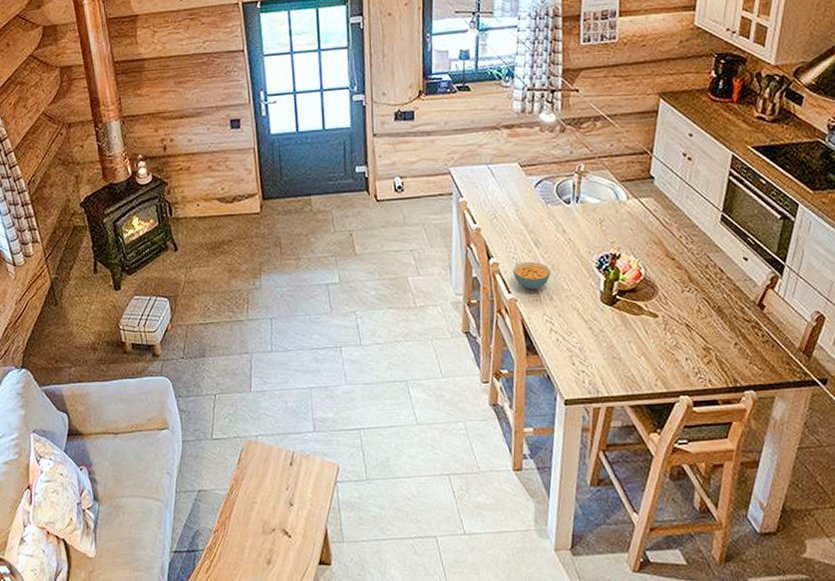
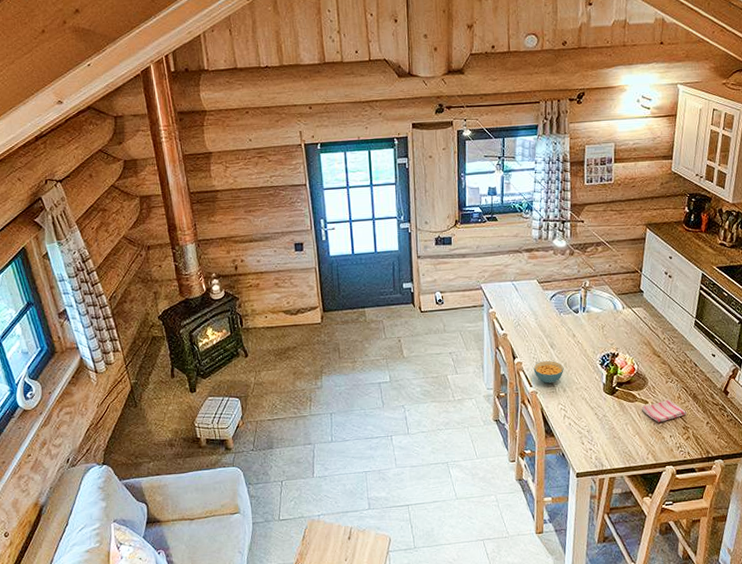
dish towel: none [648,314,709,342] -> present [641,400,687,423]

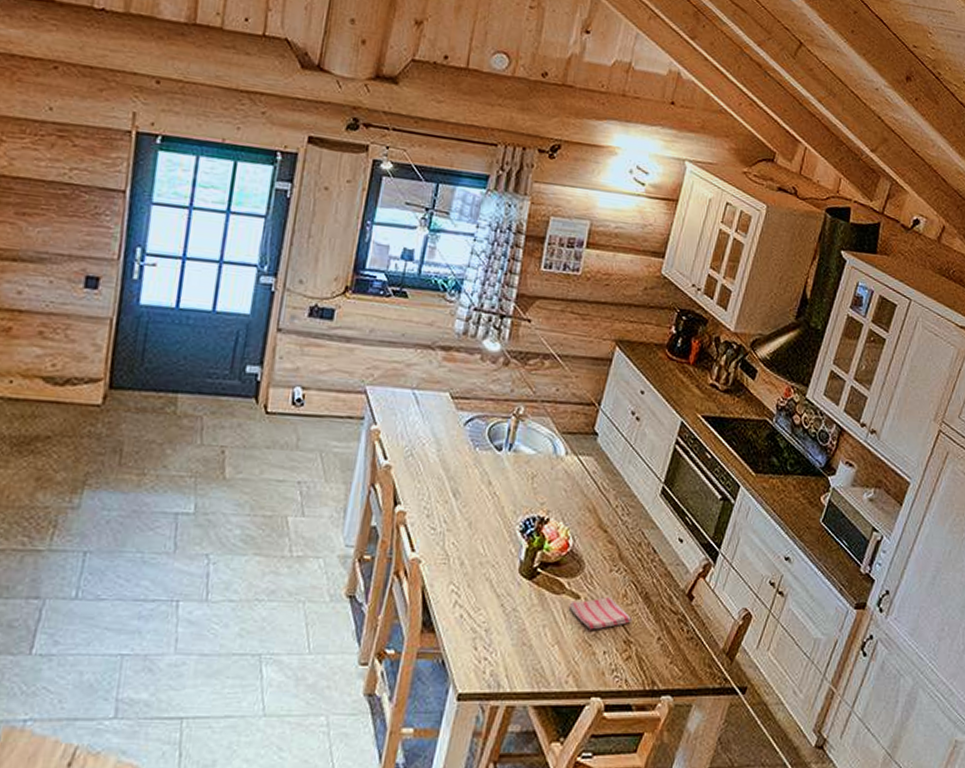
cereal bowl: present [533,360,564,383] -> none [421,514,467,550]

